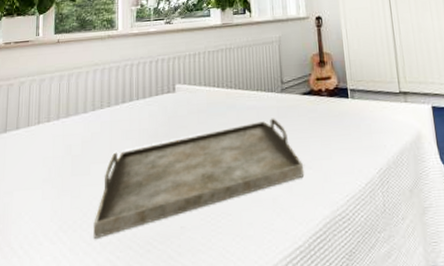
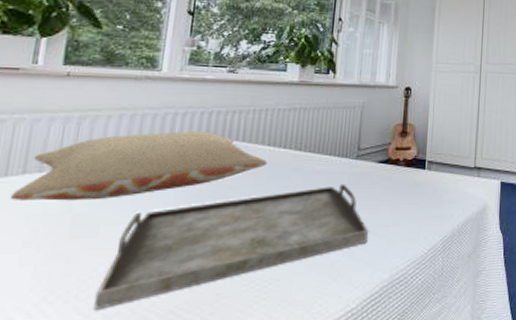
pillow: none [33,78,206,146] -> present [11,131,268,201]

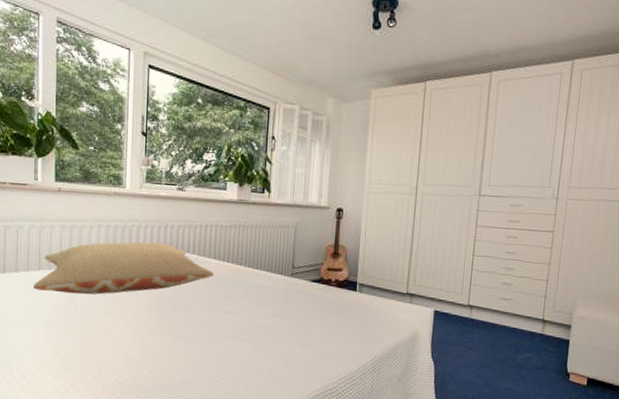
serving tray: present [93,184,369,310] -> none [95,298,303,380]

